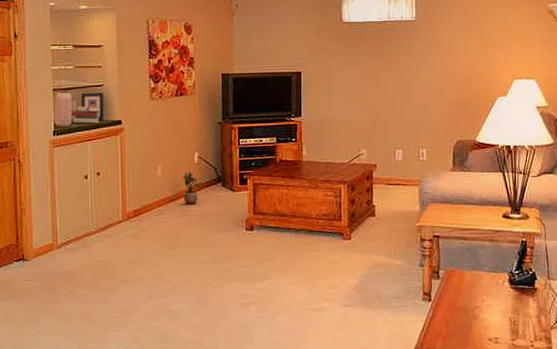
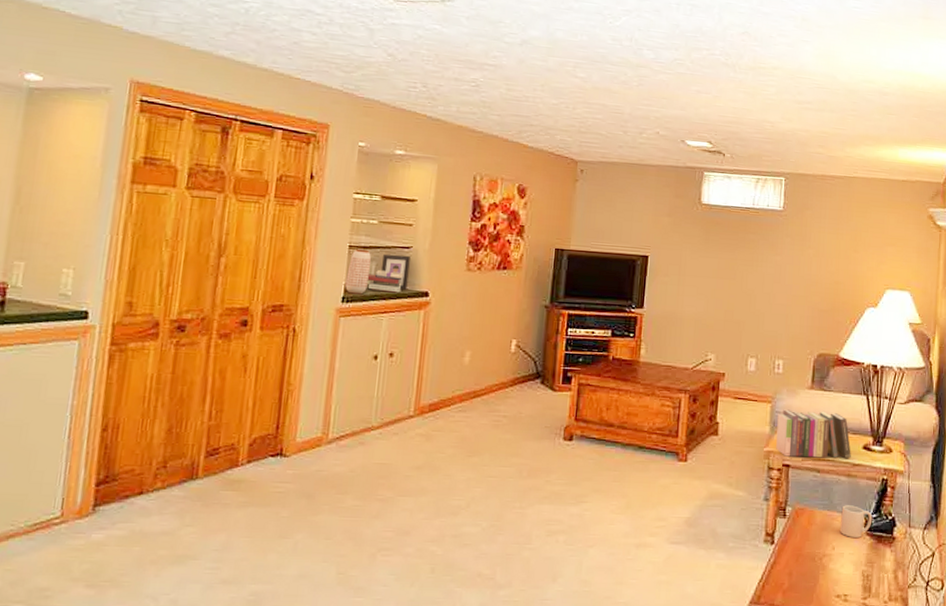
potted plant: present [183,172,201,206] -> none [492,362,516,404]
books: none [426,189,493,229] -> present [776,409,851,459]
mug: none [487,265,515,291] -> present [839,505,873,538]

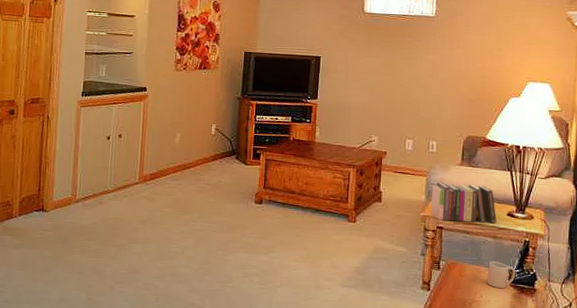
vase: present [345,248,371,295] -> none [84,54,102,90]
books: present [367,269,403,294] -> none [100,70,127,89]
picture frame: present [382,255,410,291] -> none [110,59,132,87]

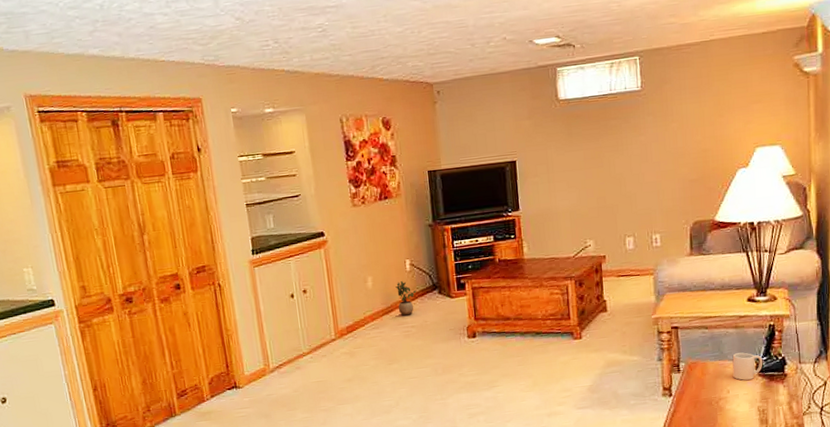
potted plant: none [198,142,216,174] -> present [395,281,416,317]
books: present [431,182,497,224] -> none [661,273,737,320]

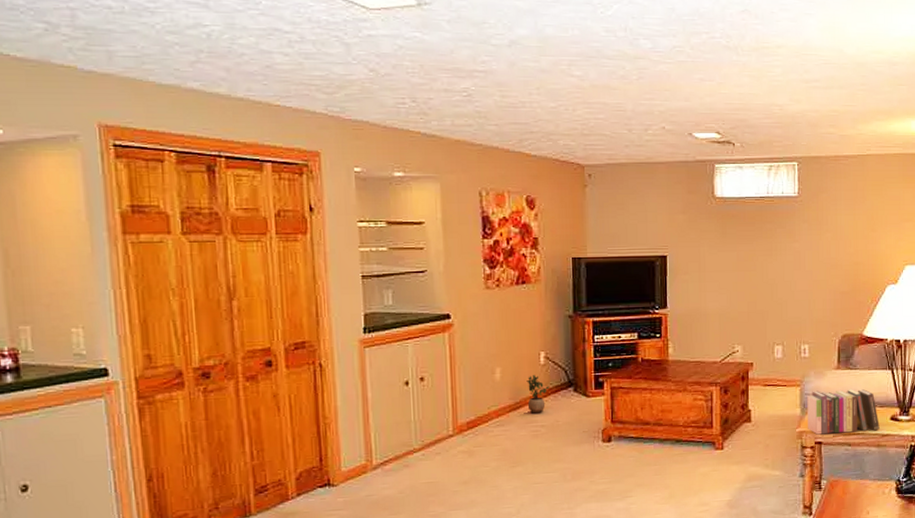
books: none [661,273,737,320] -> present [807,389,880,435]
mug: present [732,352,763,381] -> none [872,472,903,501]

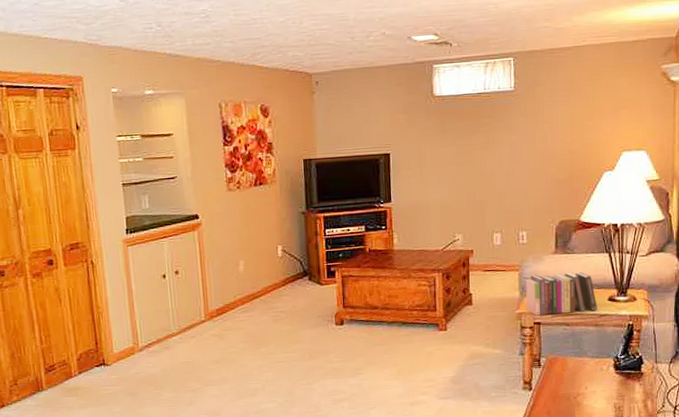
potted plant: present [526,375,549,415] -> none [266,266,287,302]

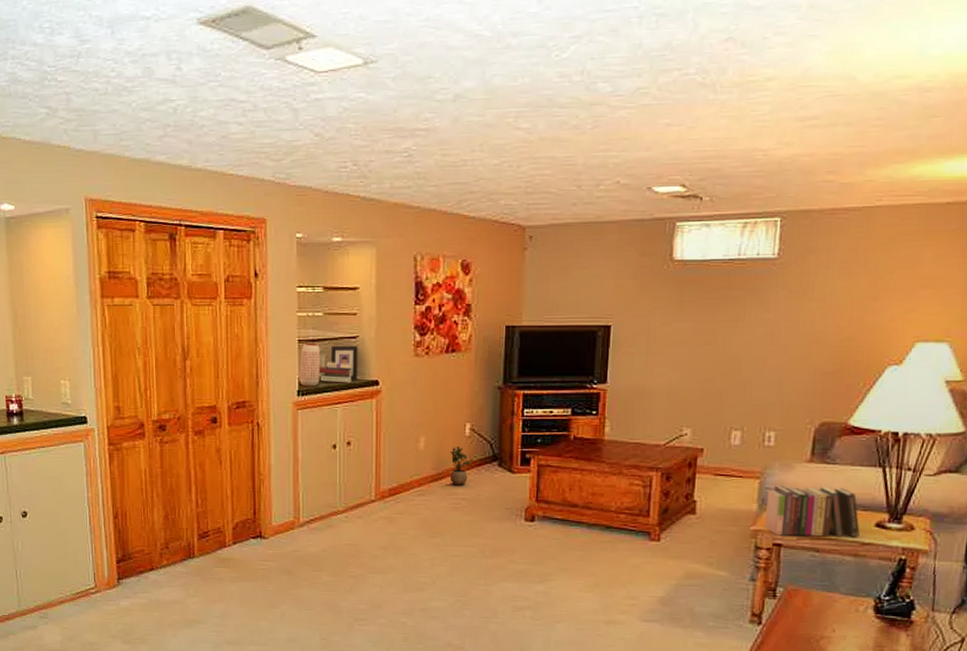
vase: none [125,185,145,226] -> present [299,342,320,387]
books: none [143,200,175,221] -> present [318,361,352,385]
picture frame: none [153,186,179,217] -> present [331,346,358,381]
potted plant: none [266,266,287,302] -> present [449,446,473,487]

